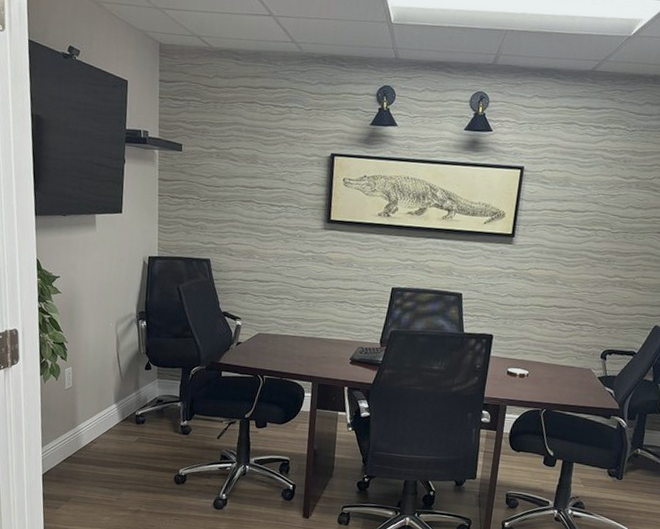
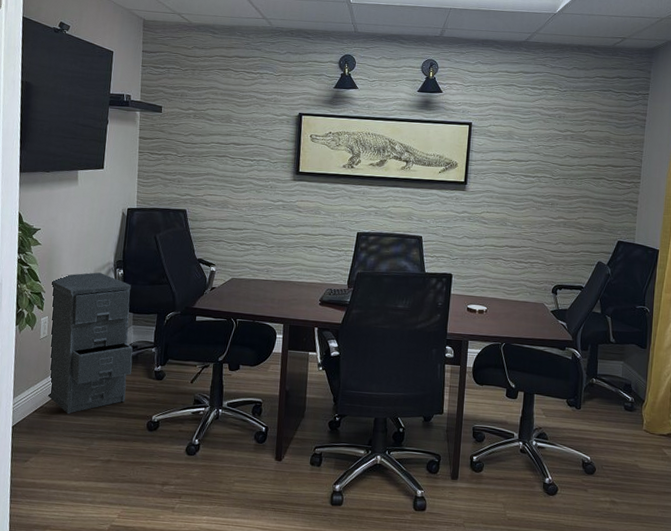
filing cabinet: none [74,323,158,465] -> present [47,272,133,415]

